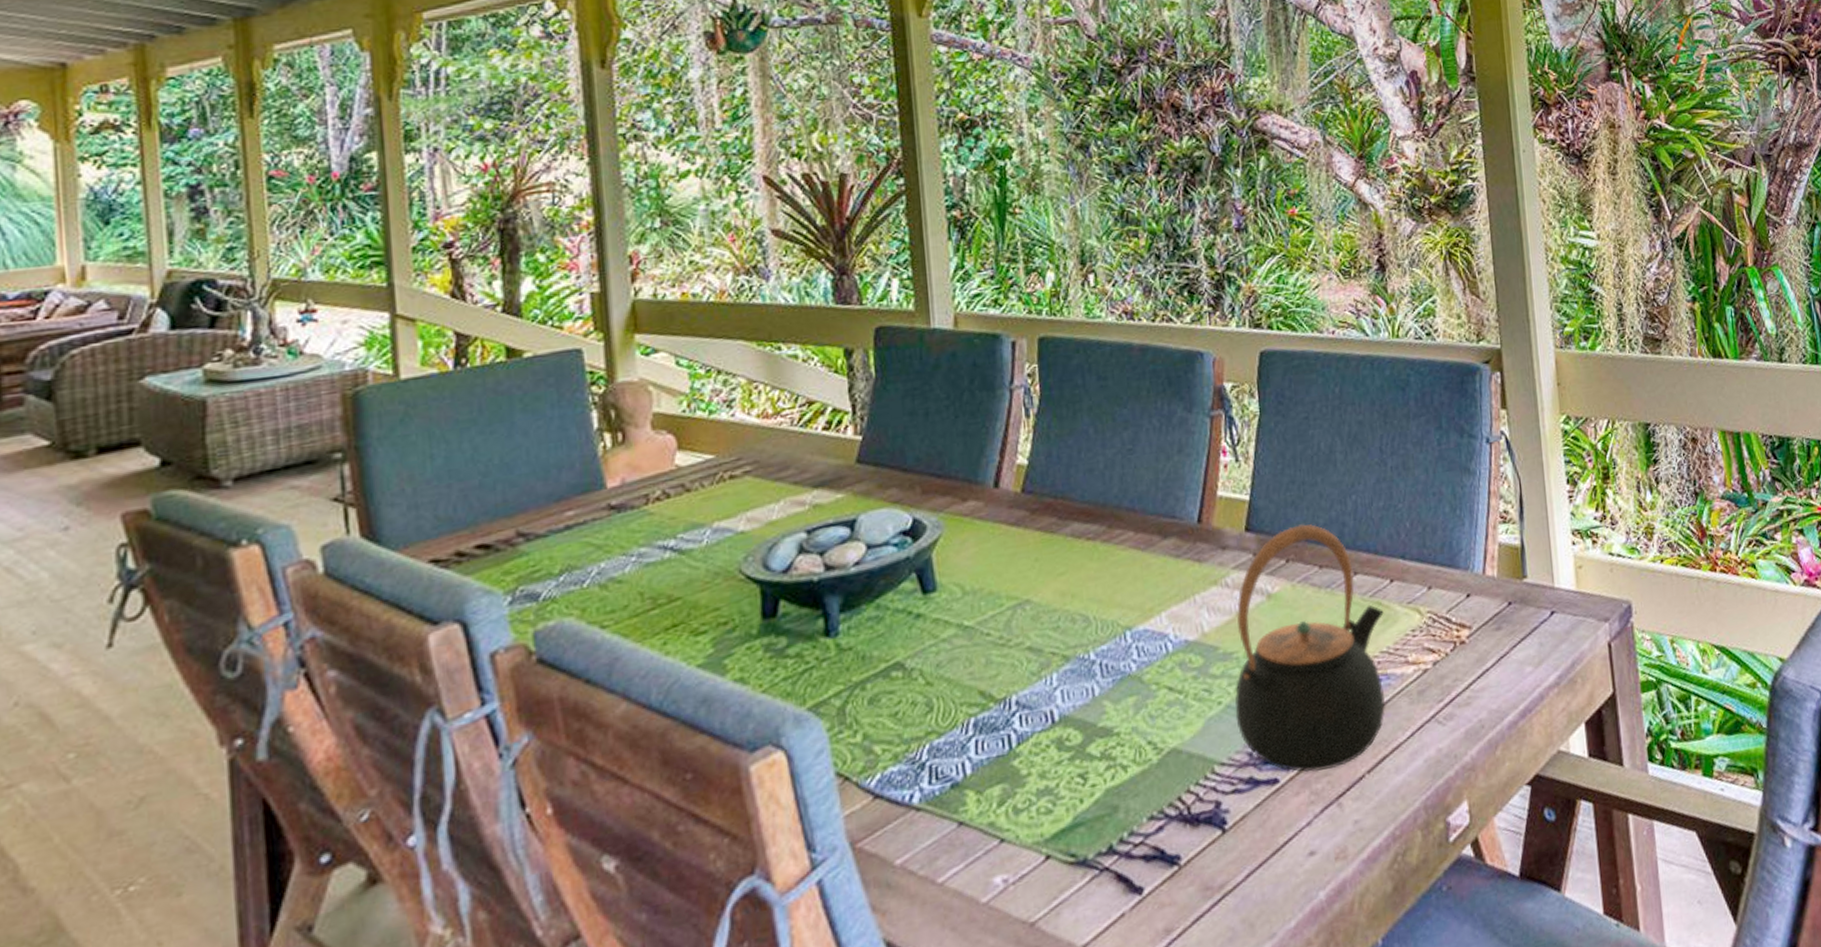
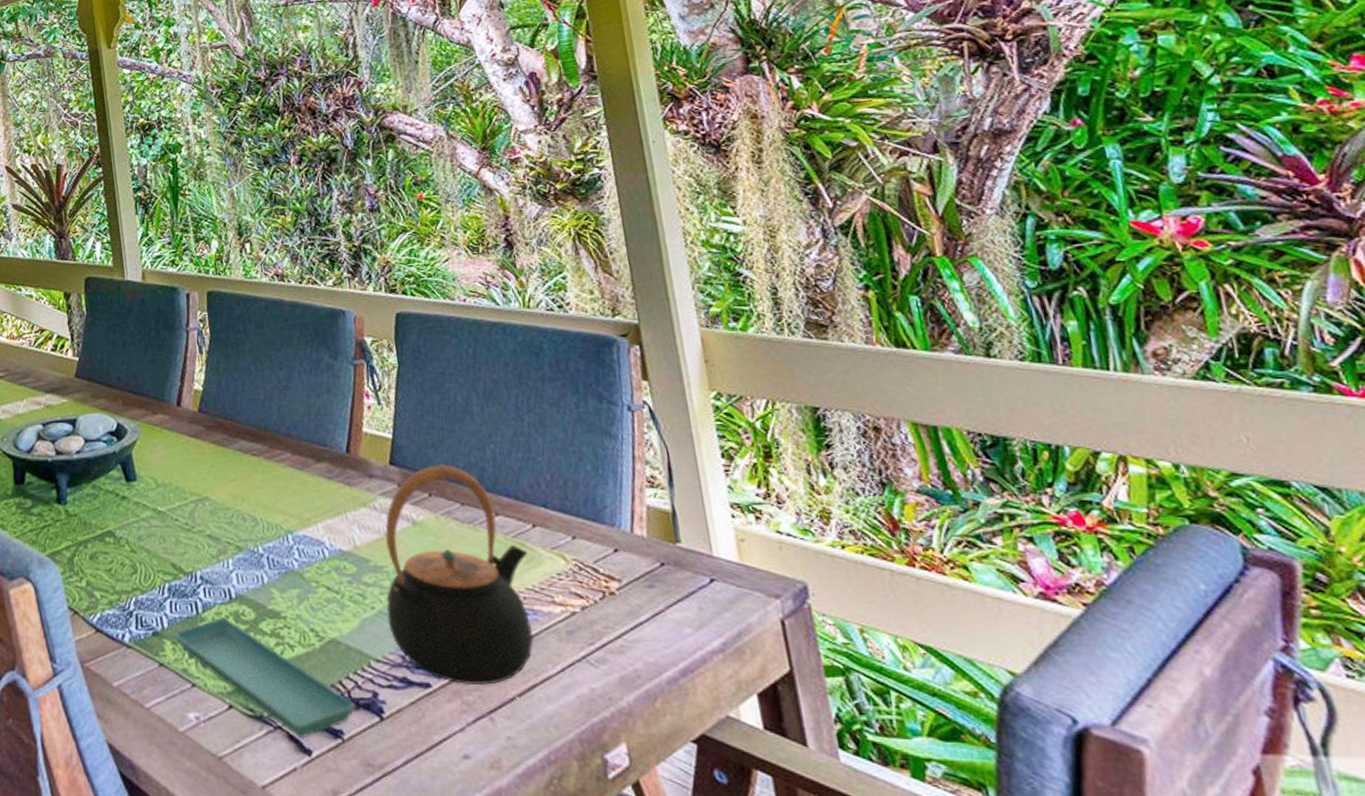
saucer: none [978,747,1197,877] -> present [173,617,357,739]

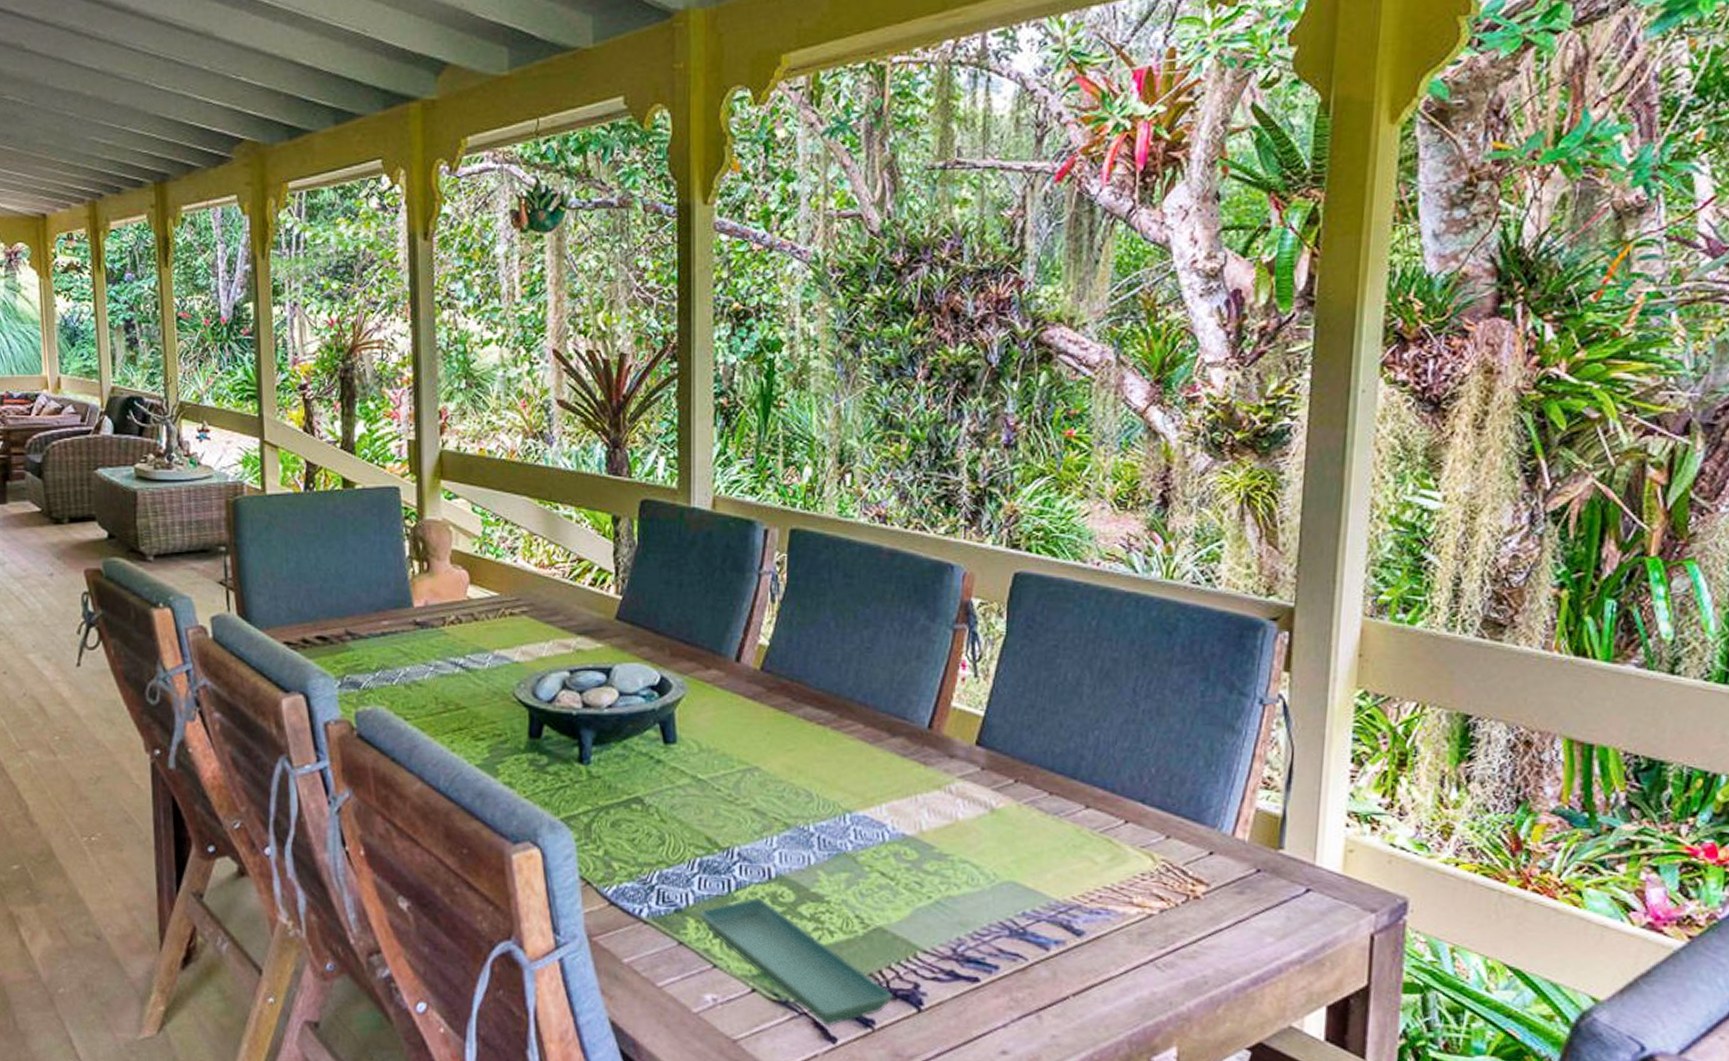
teapot: present [384,465,534,685] -> none [944,749,1113,983]

